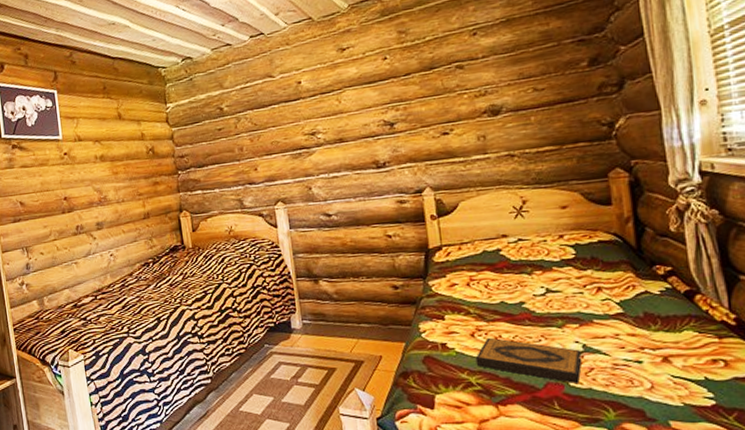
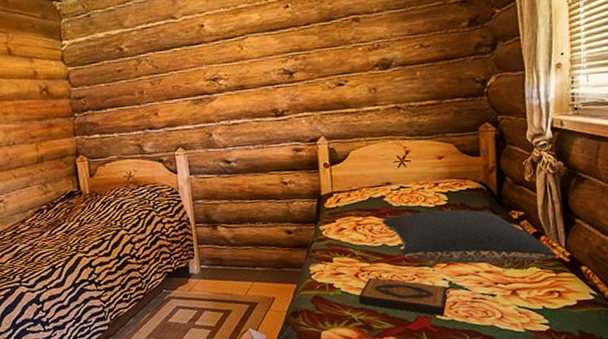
pillow: none [498,264,720,326] -> present [381,209,558,264]

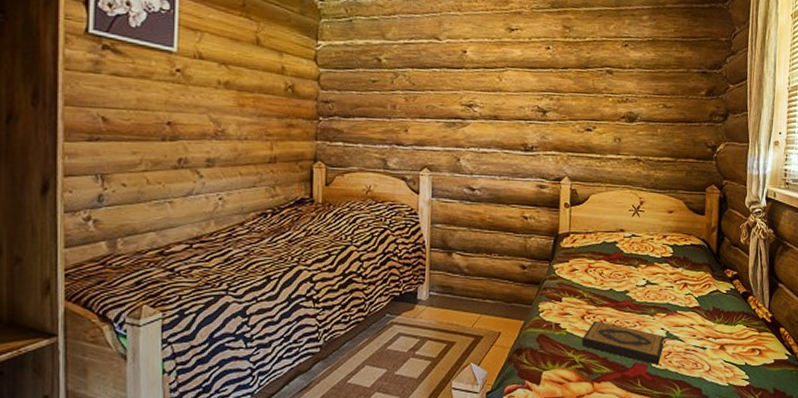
pillow: present [381,209,558,264] -> none [612,261,762,319]

